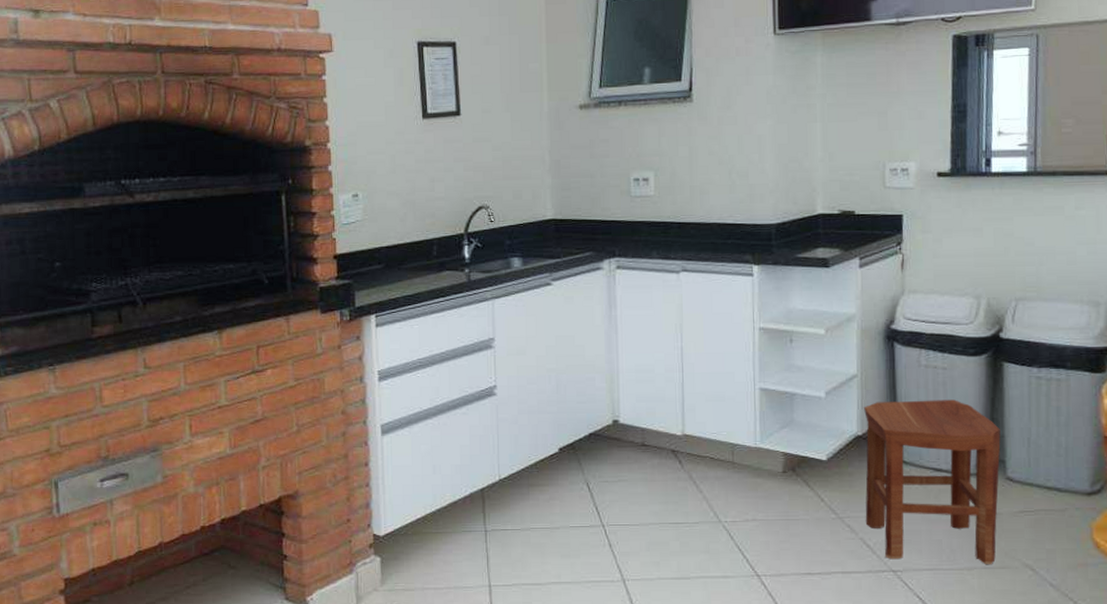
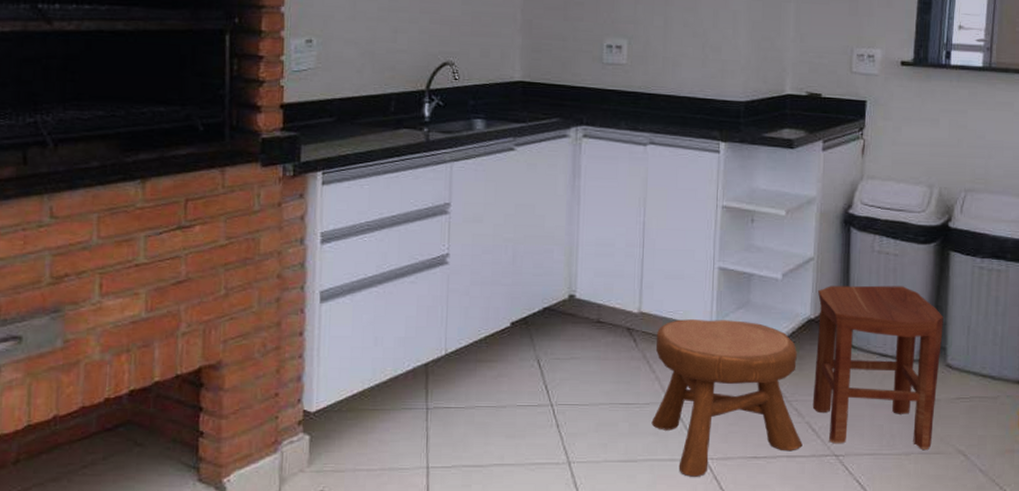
stool: none [702,439,858,593] -> present [651,319,803,477]

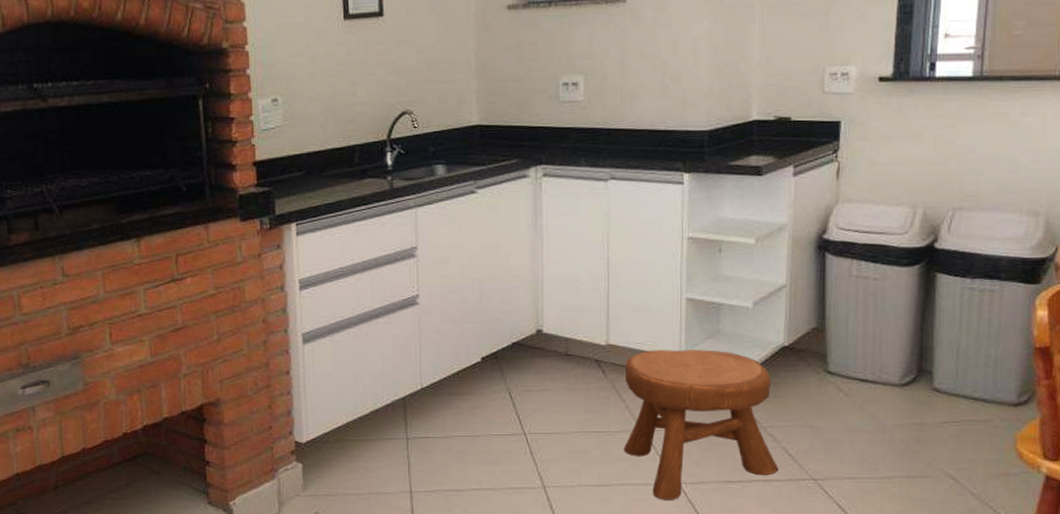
stool: present [812,285,944,449] -> none [788,310,929,473]

